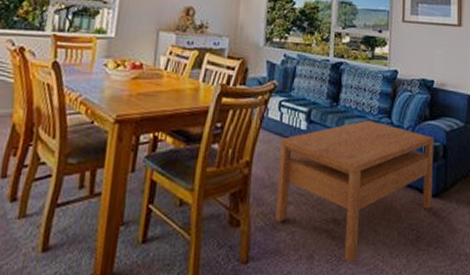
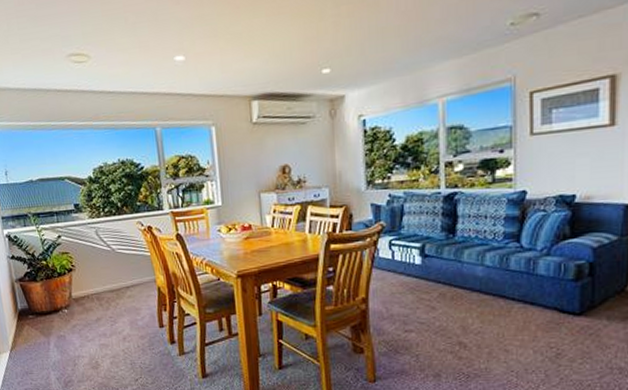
coffee table: present [275,120,435,263] -> none [394,246,578,380]

